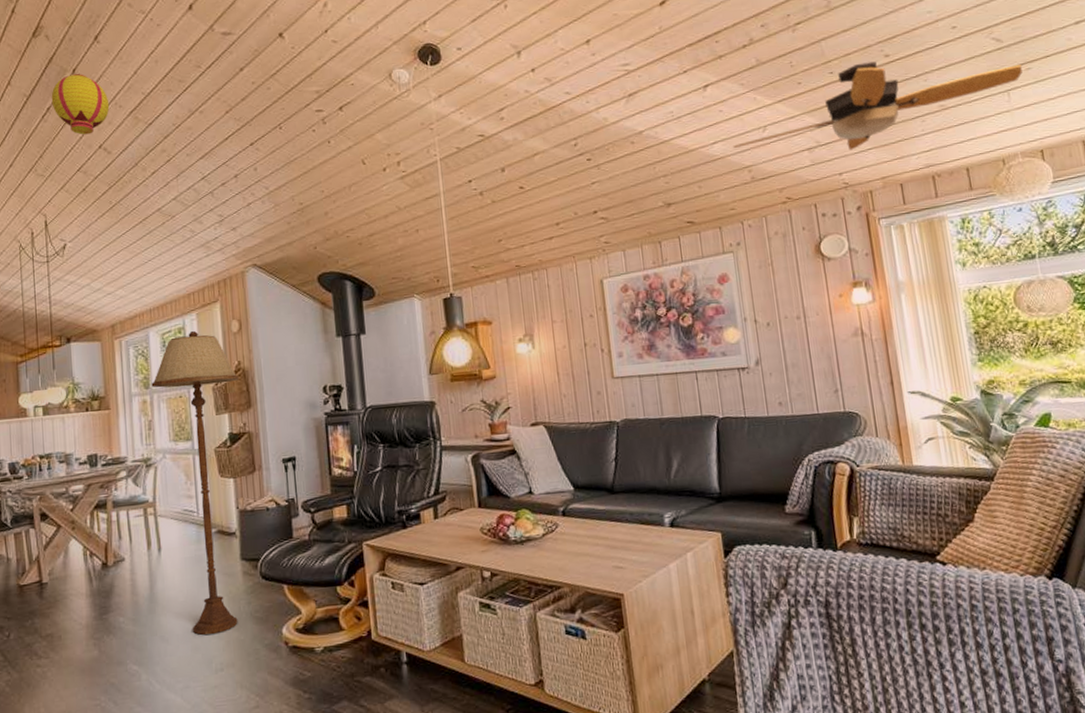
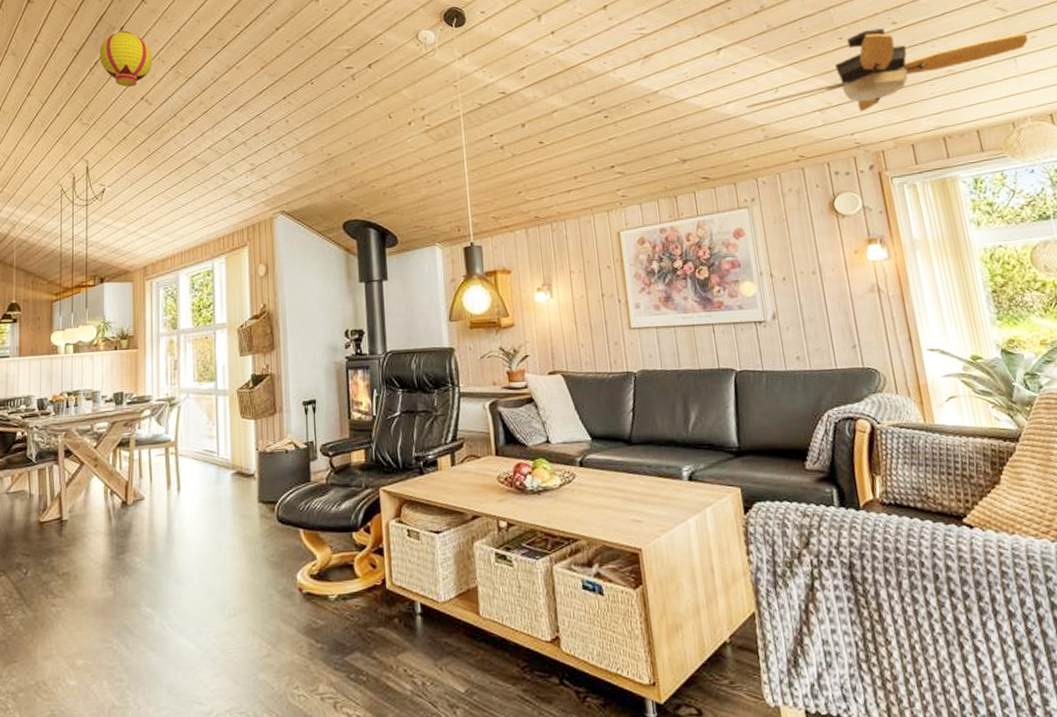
floor lamp: present [151,331,239,635] -> none [179,274,264,578]

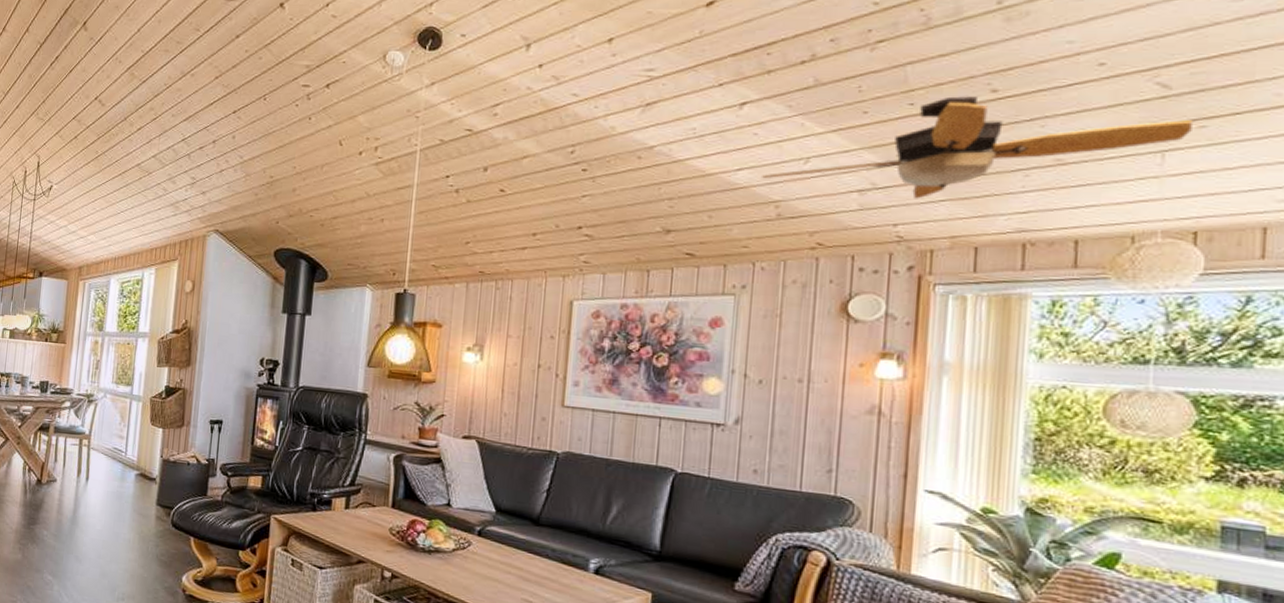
paper lantern: present [99,31,153,87] -> none [60,27,111,85]

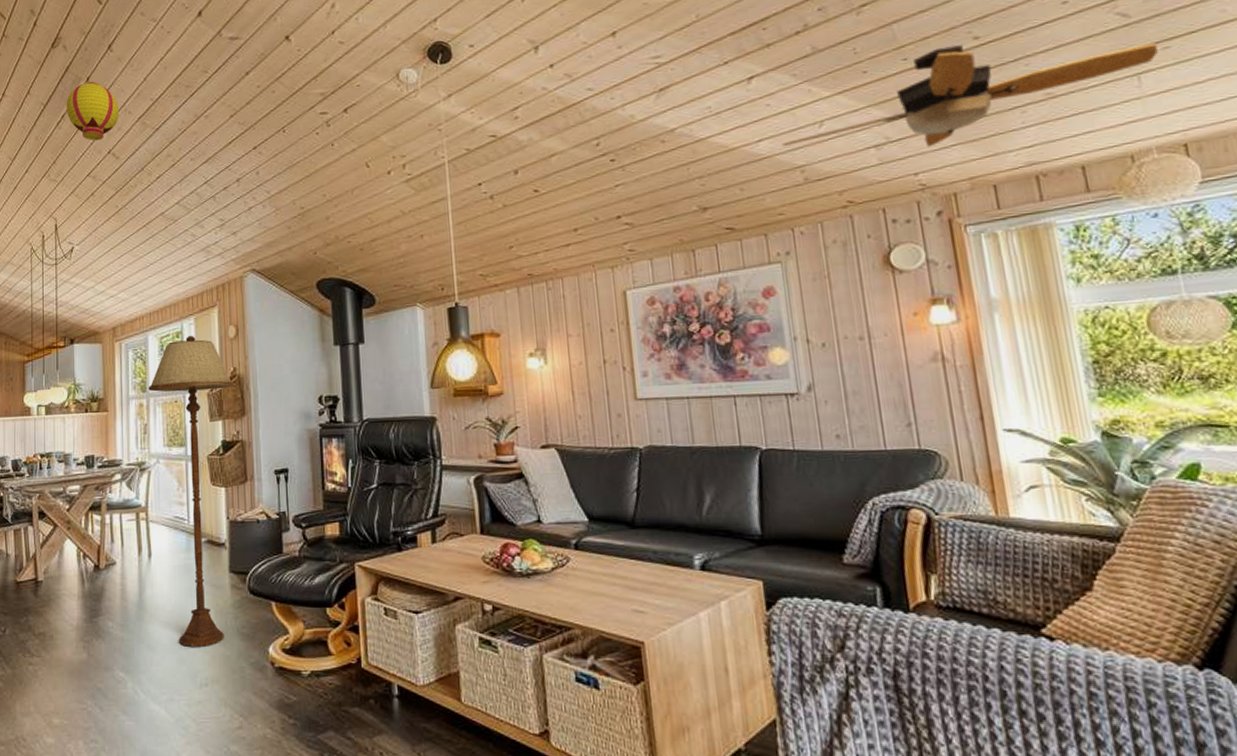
paper lantern: none [60,27,111,85] -> present [66,82,120,141]
floor lamp: none [104,285,184,566] -> present [148,336,234,646]

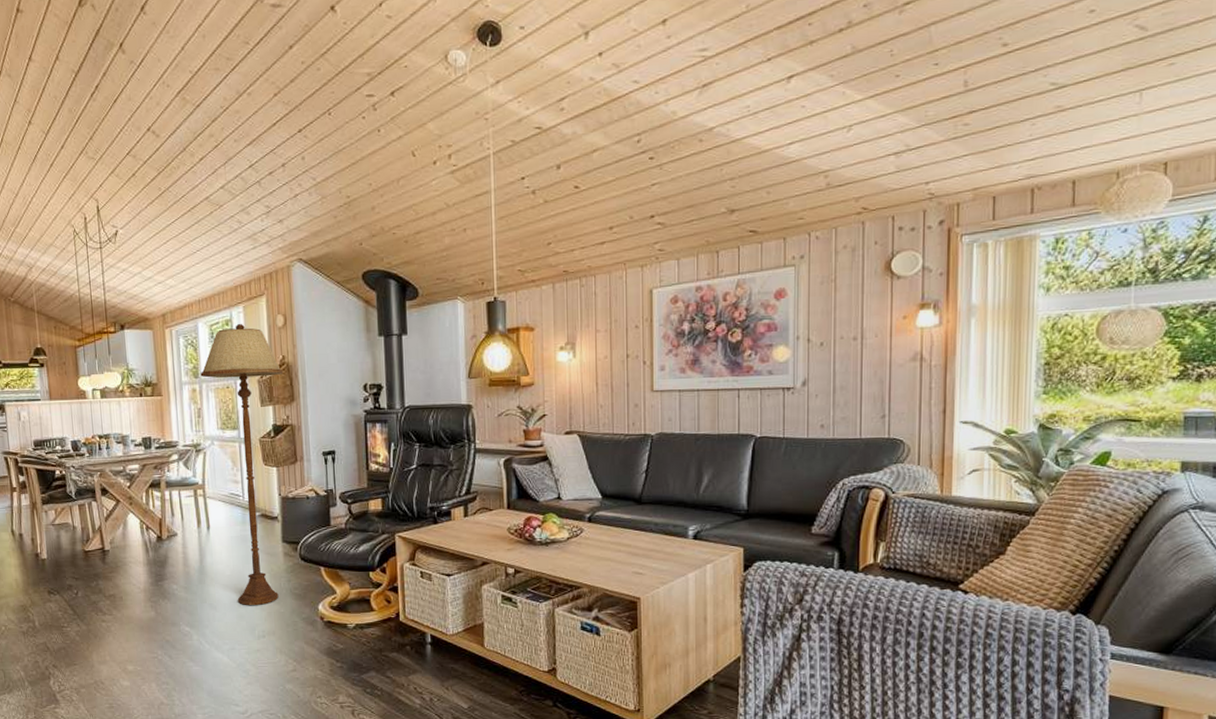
paper lantern: present [66,82,120,141] -> none [99,48,157,116]
ceiling fan: present [782,43,1158,147] -> none [811,51,1164,156]

